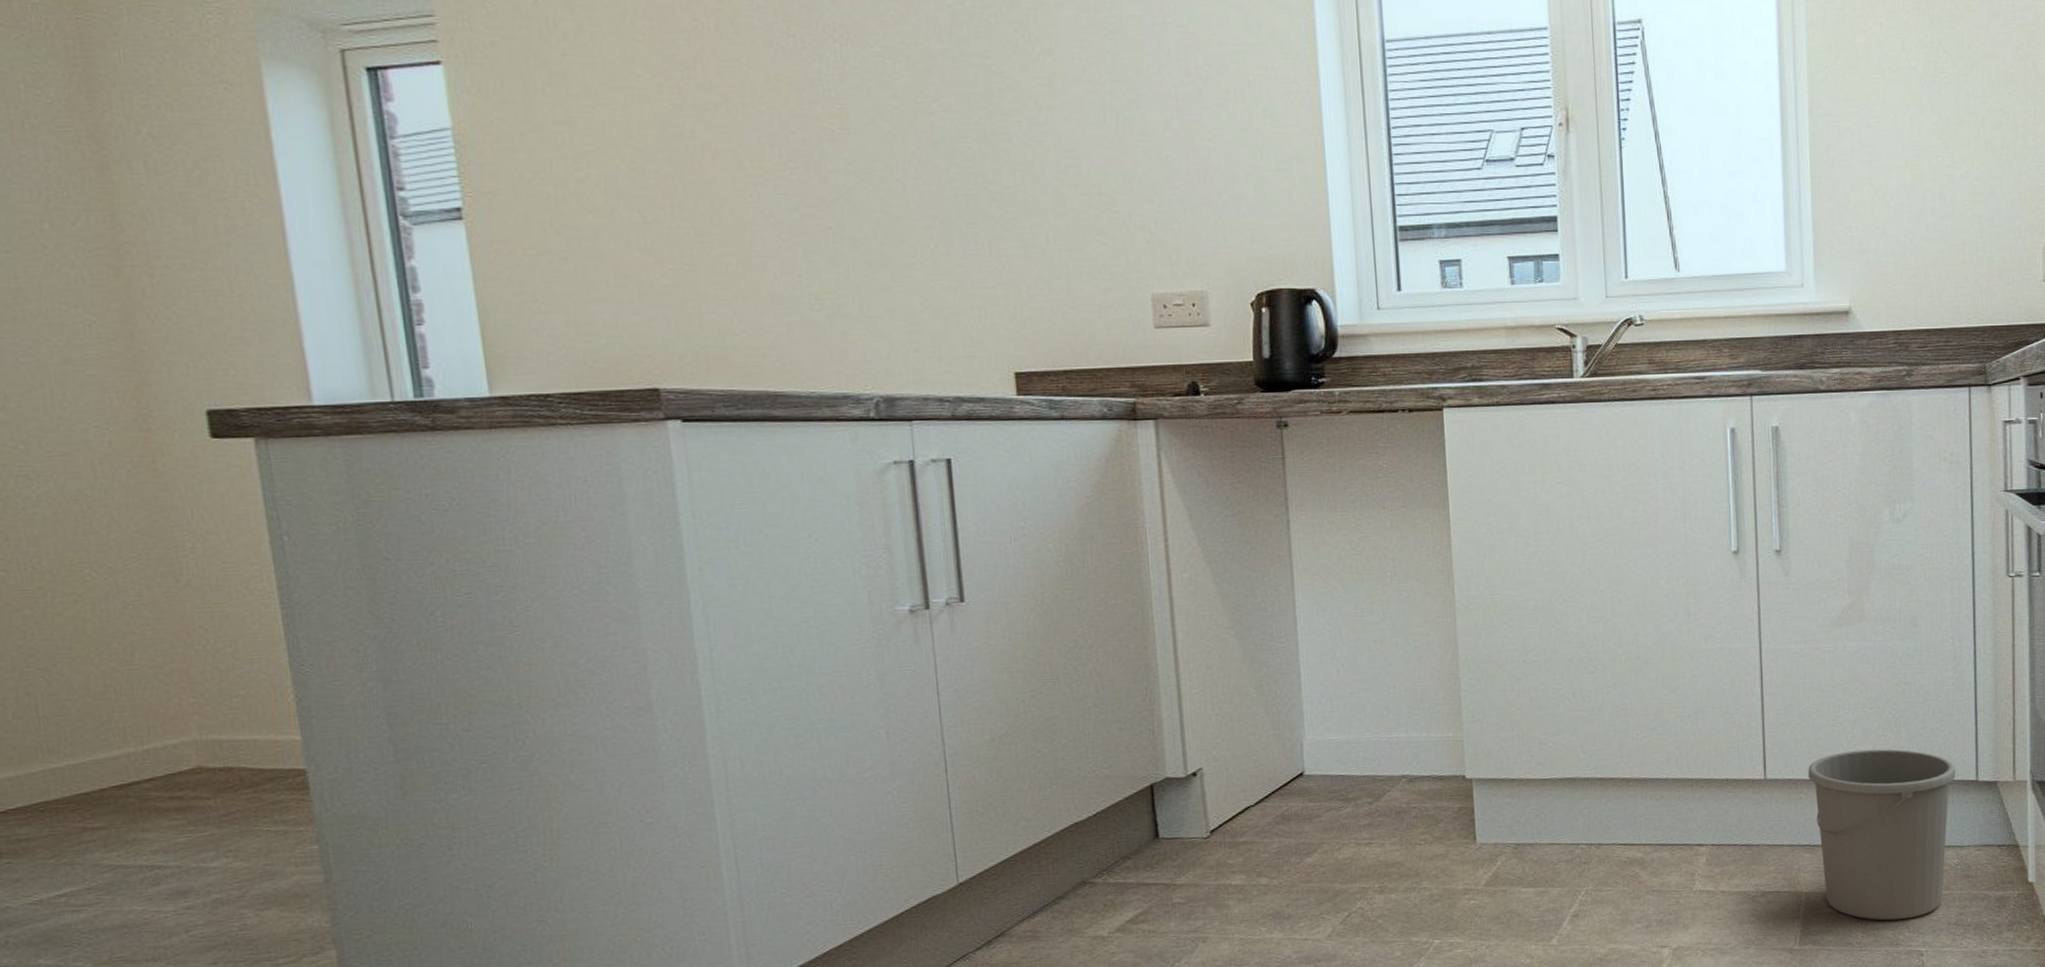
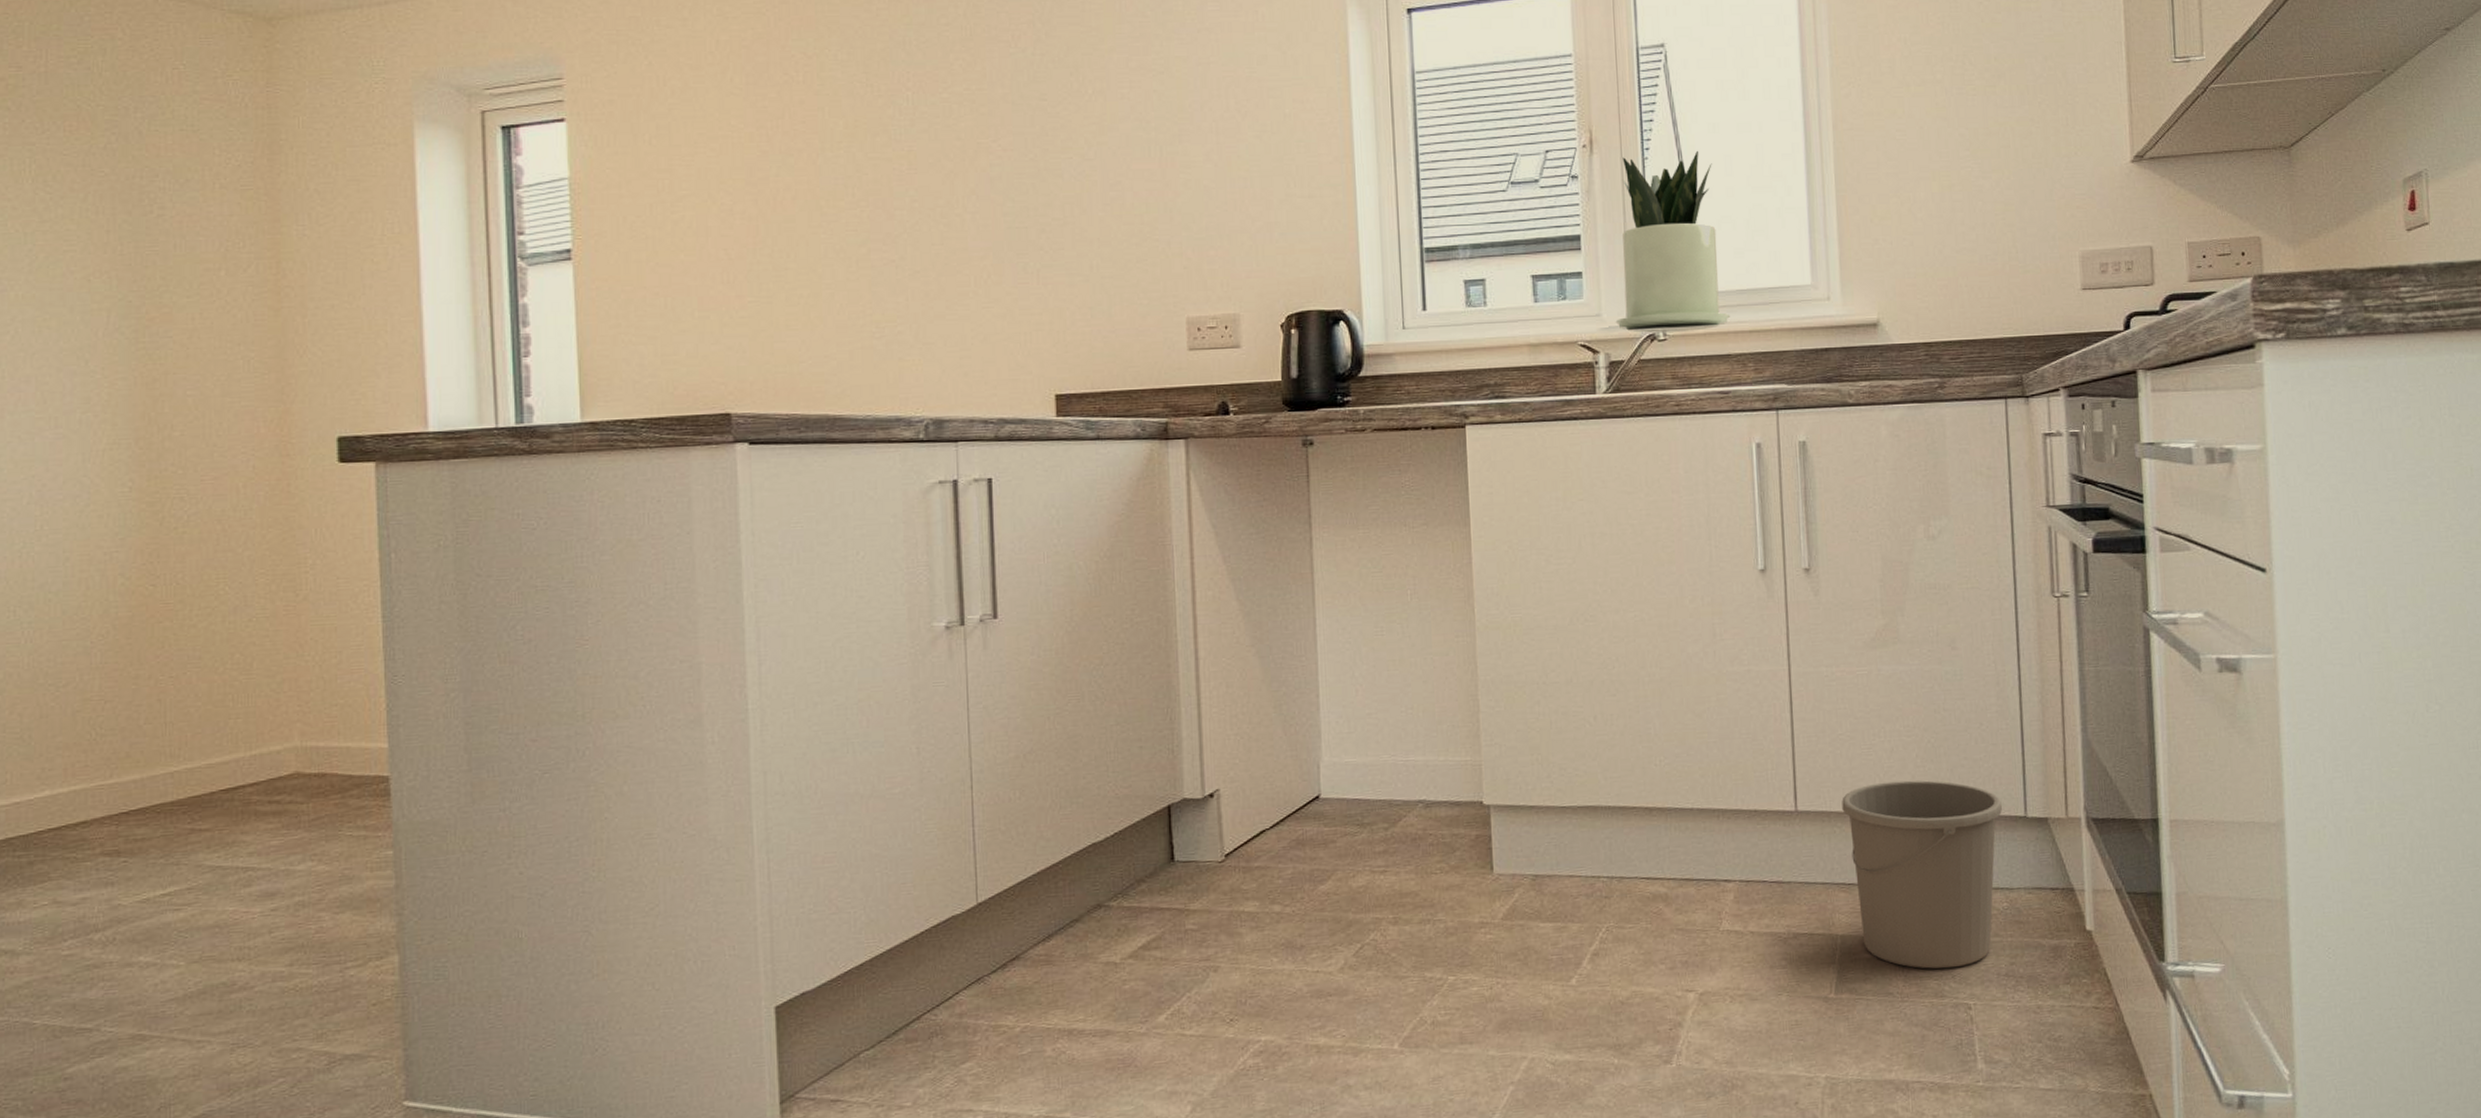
planter: none [1592,132,1707,317] -> present [1615,150,1731,333]

